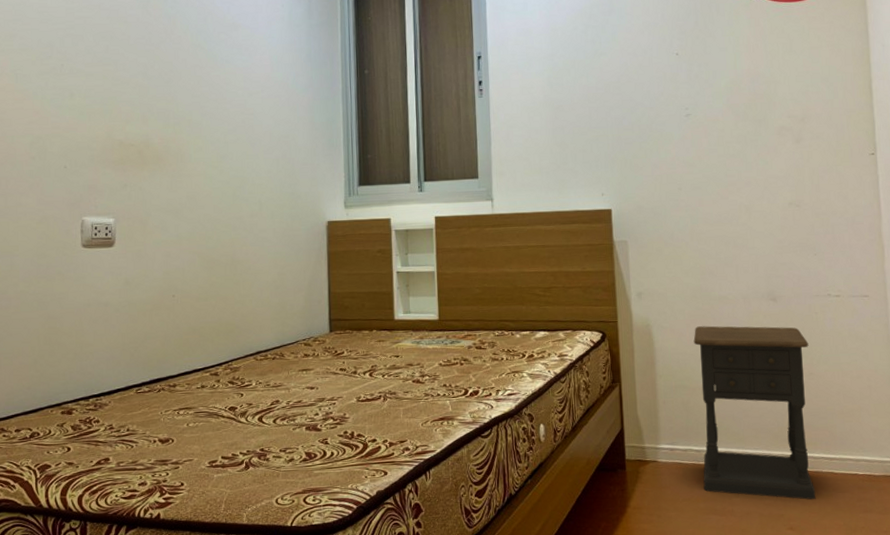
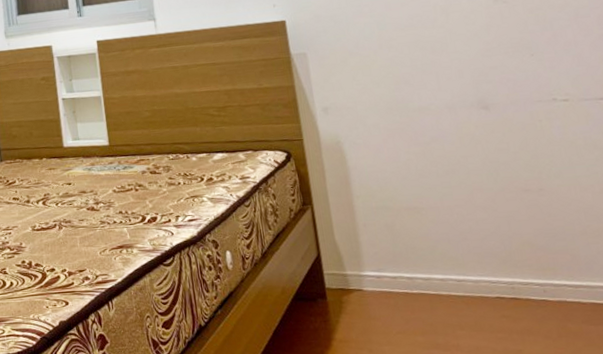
nightstand: present [693,326,816,500] -> none [392,137,562,333]

